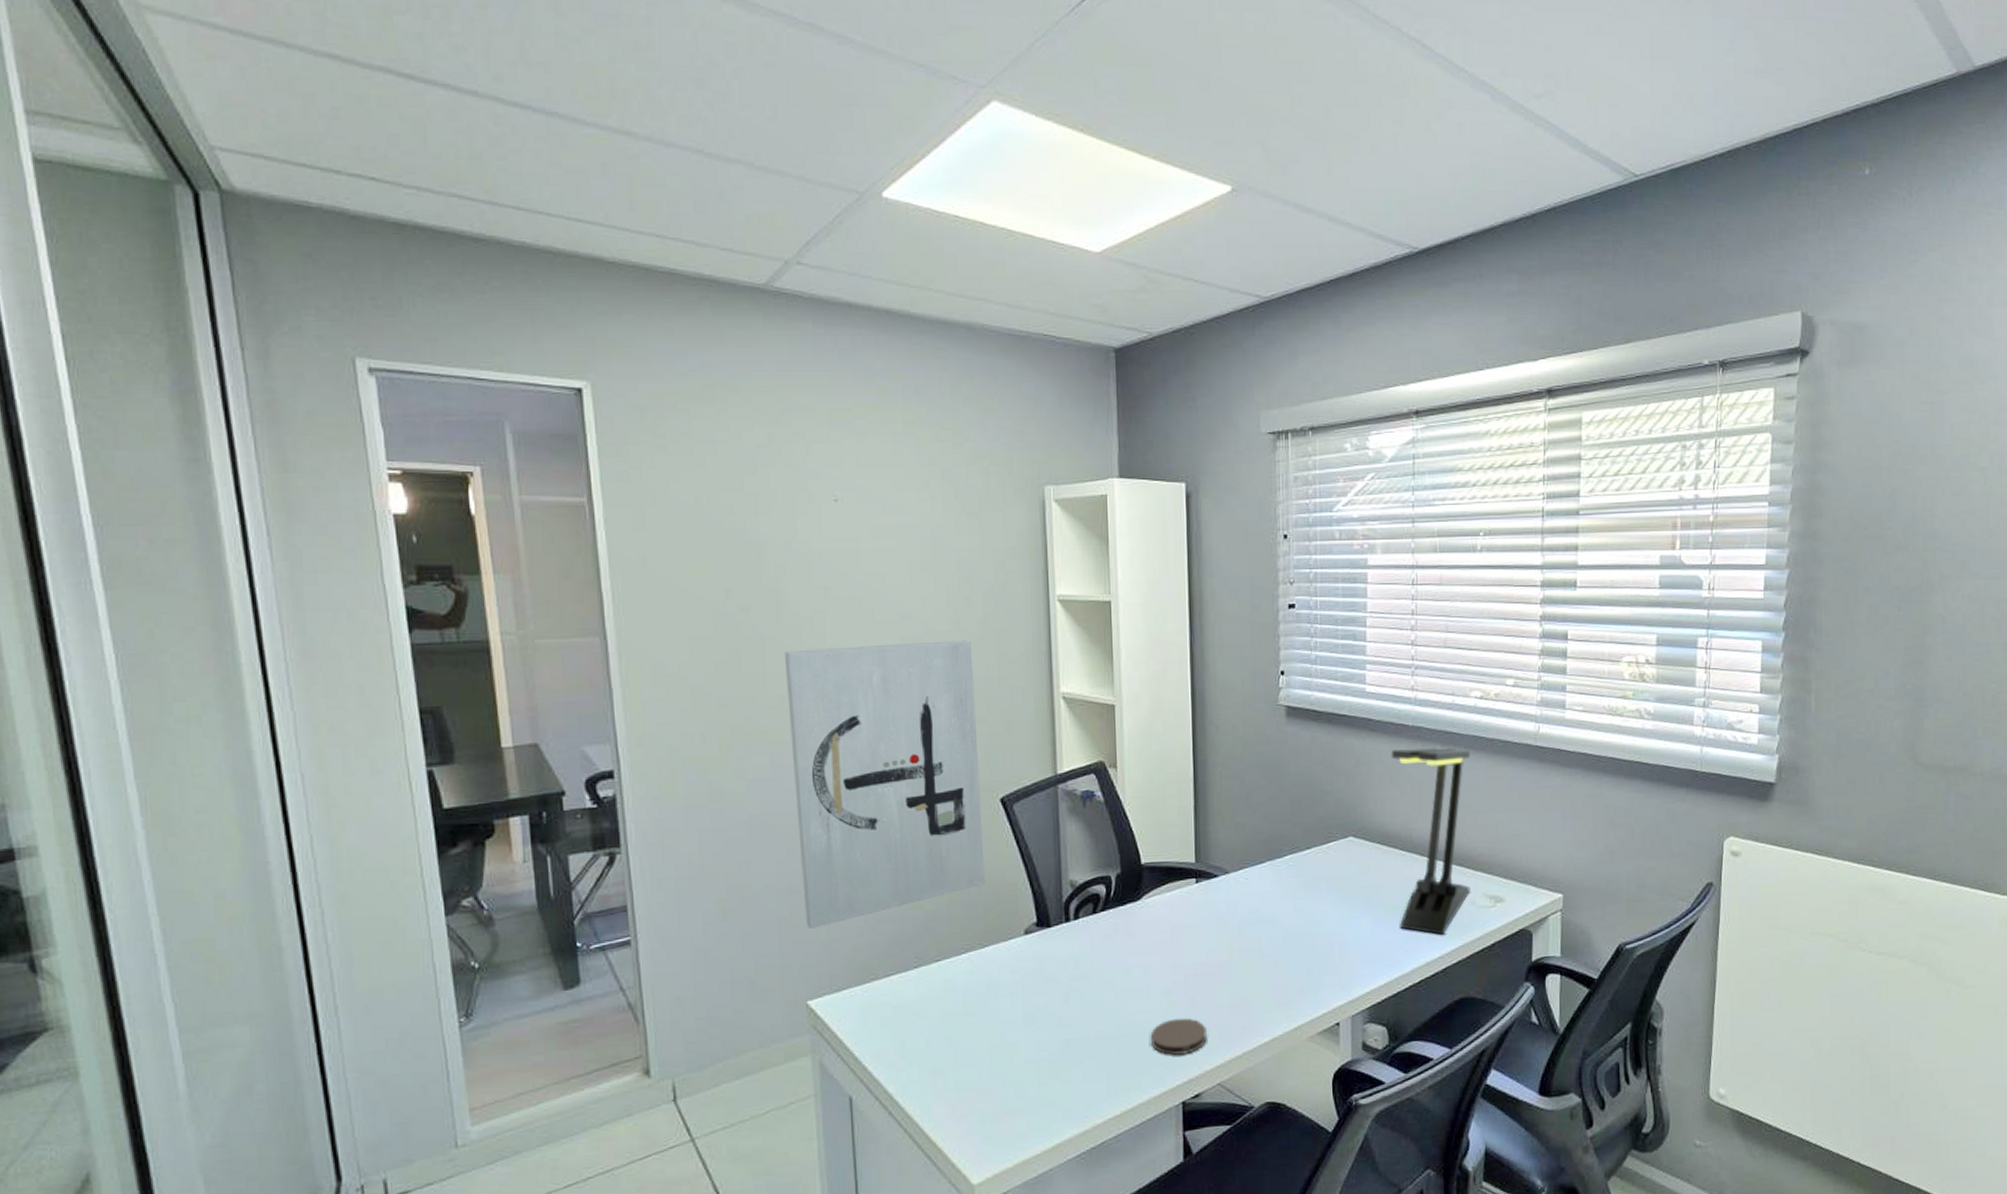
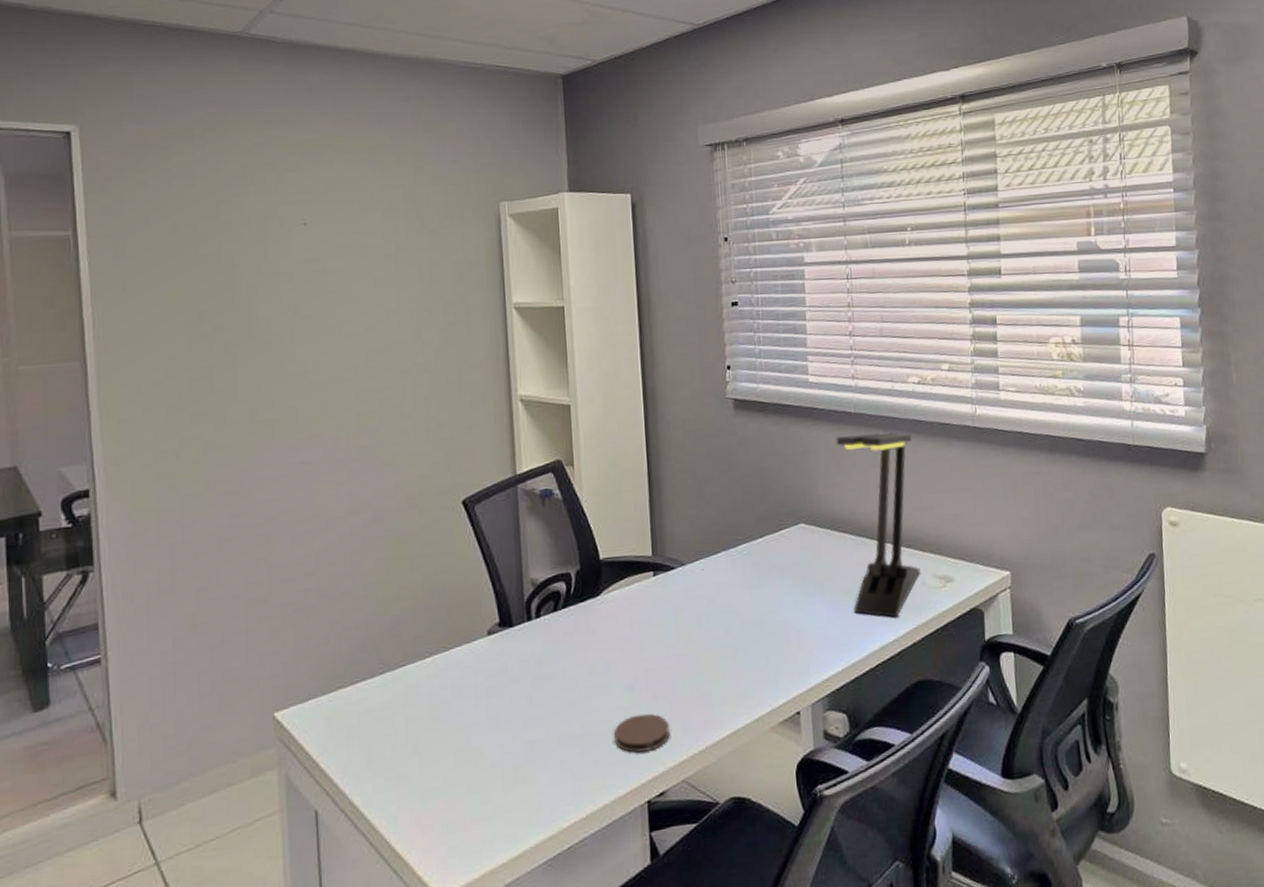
wall art: present [784,640,985,929] -> none [255,349,448,639]

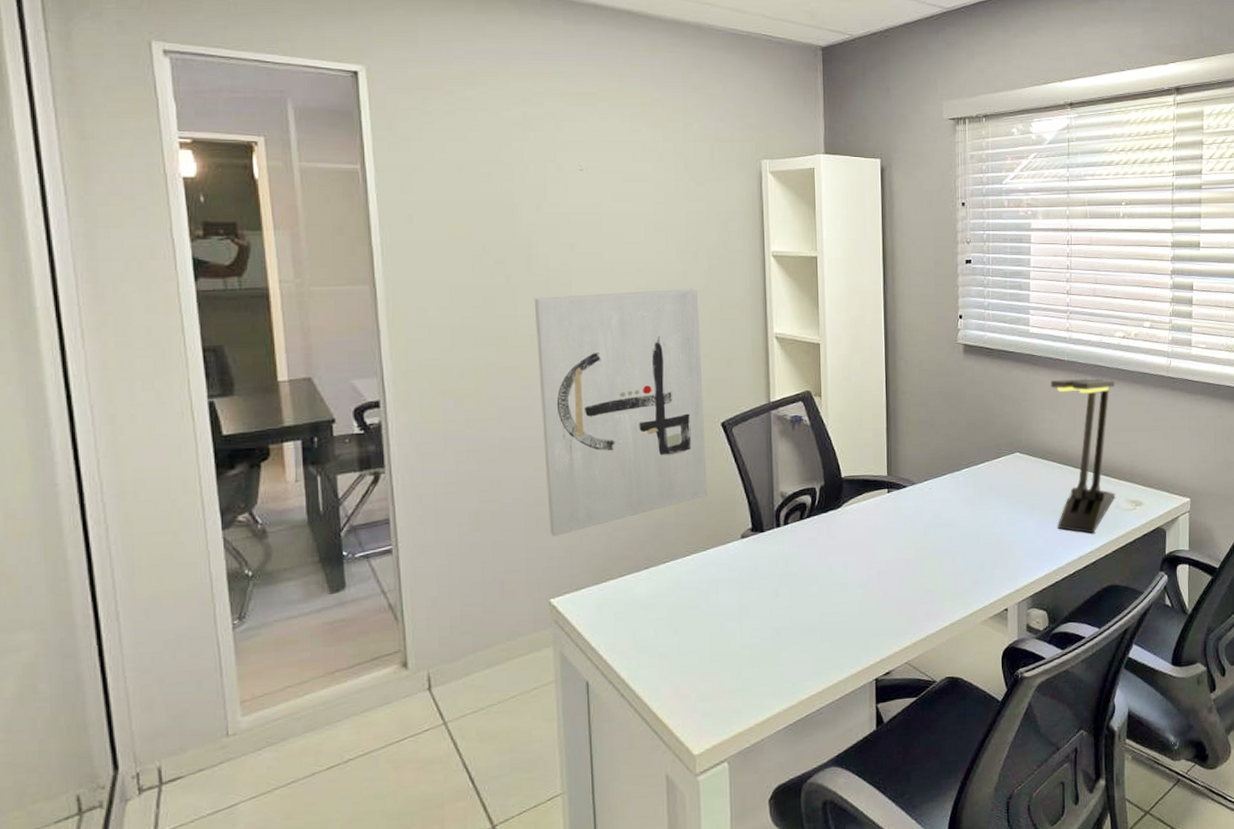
wall art: none [255,349,448,639] -> present [534,289,708,536]
coaster: present [613,713,670,753] -> none [848,607,896,640]

